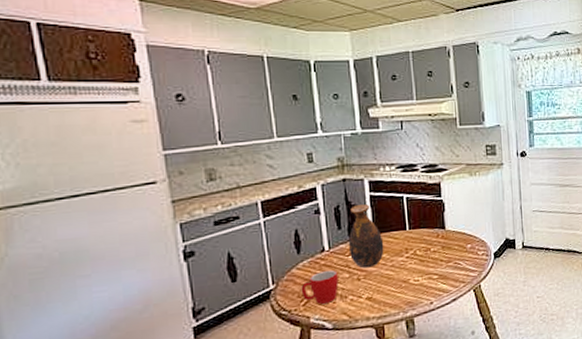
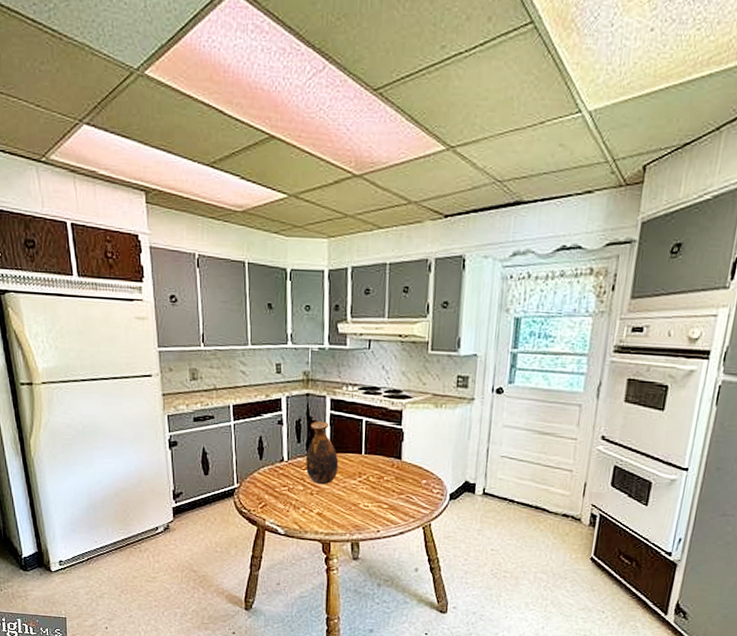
mug: present [301,269,339,304] -> none [260,479,293,510]

